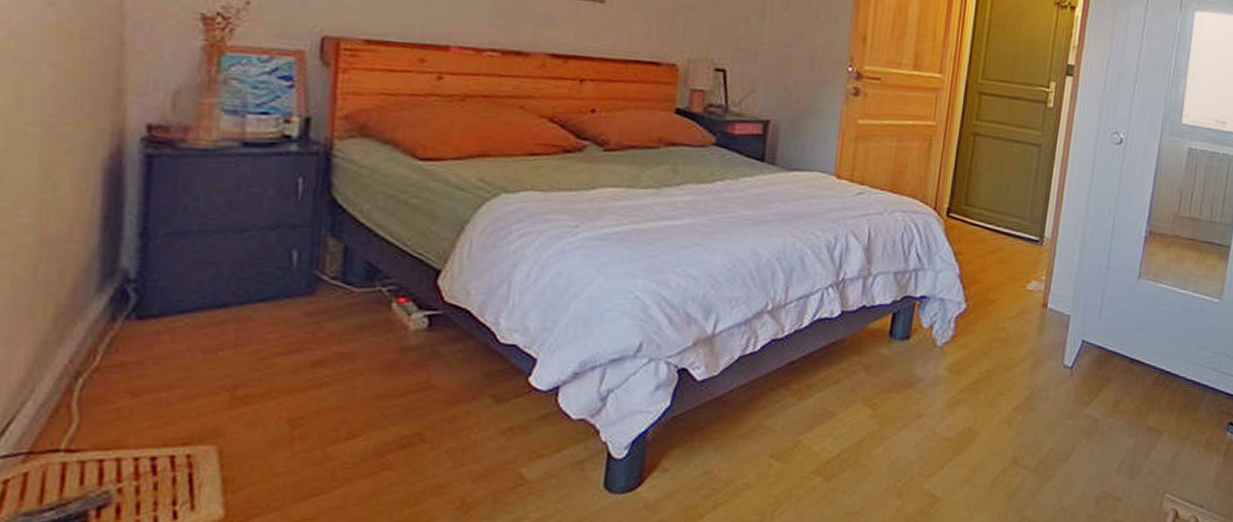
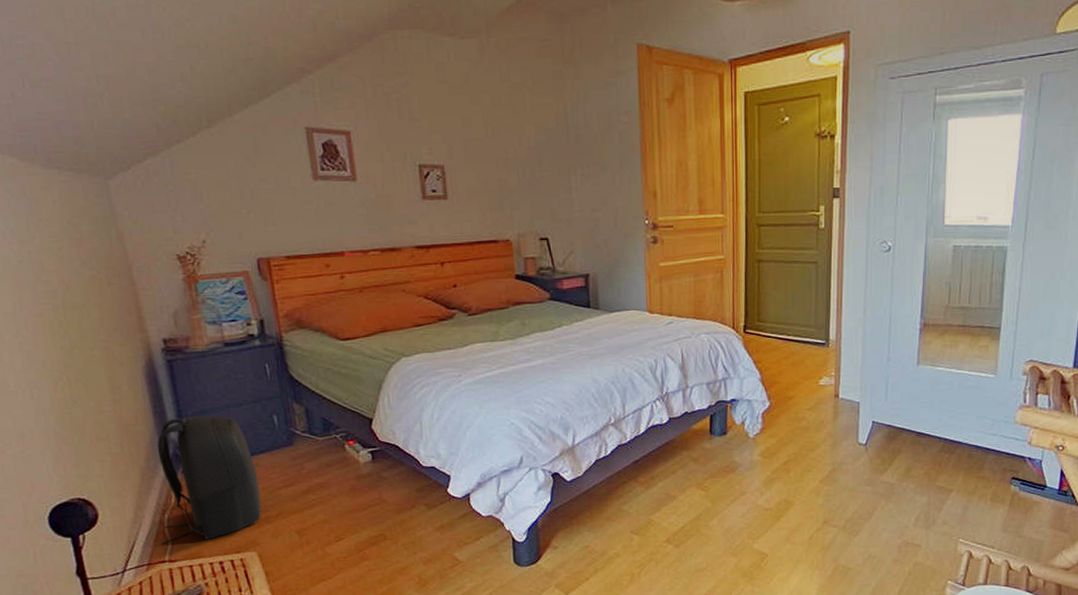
backpack: none [60,234,247,425] -> present [157,414,262,545]

